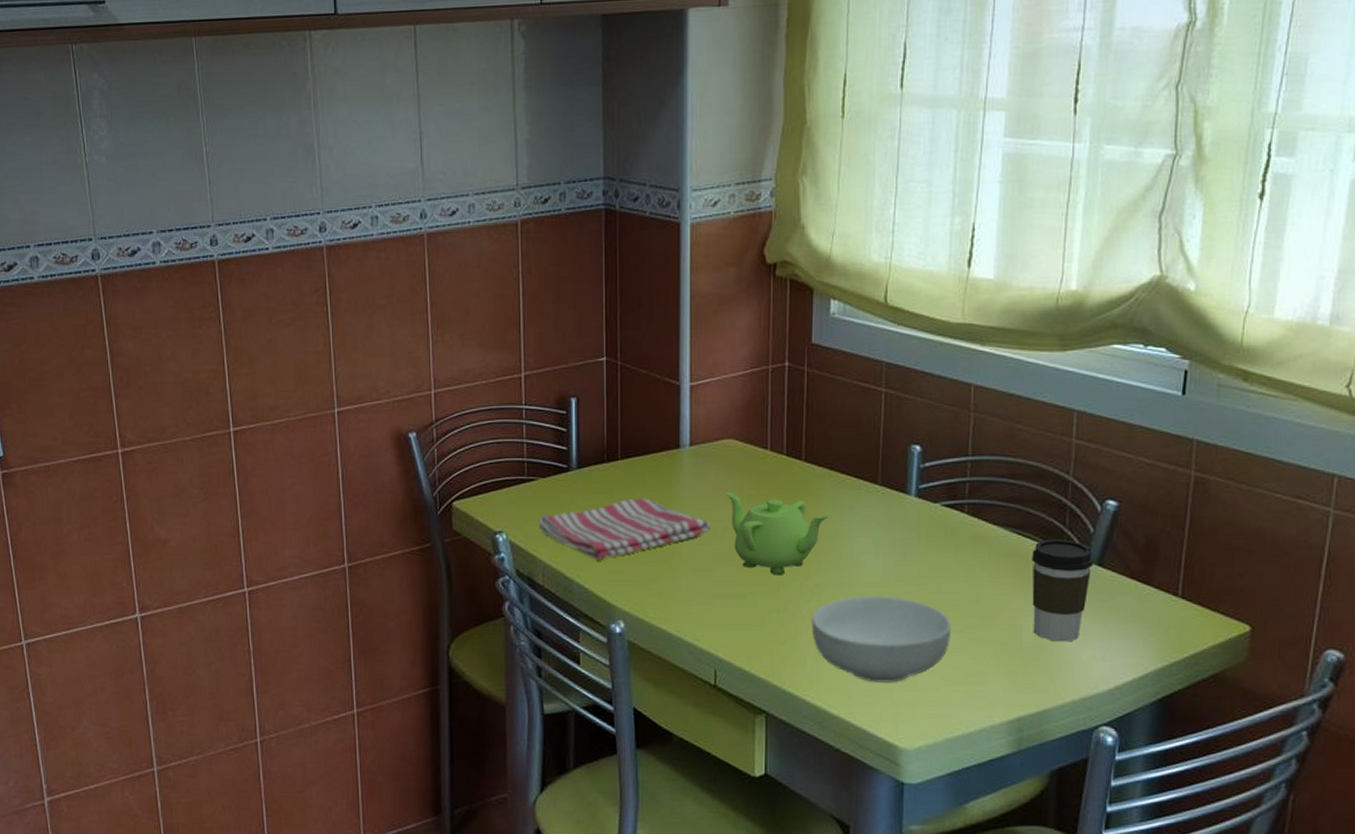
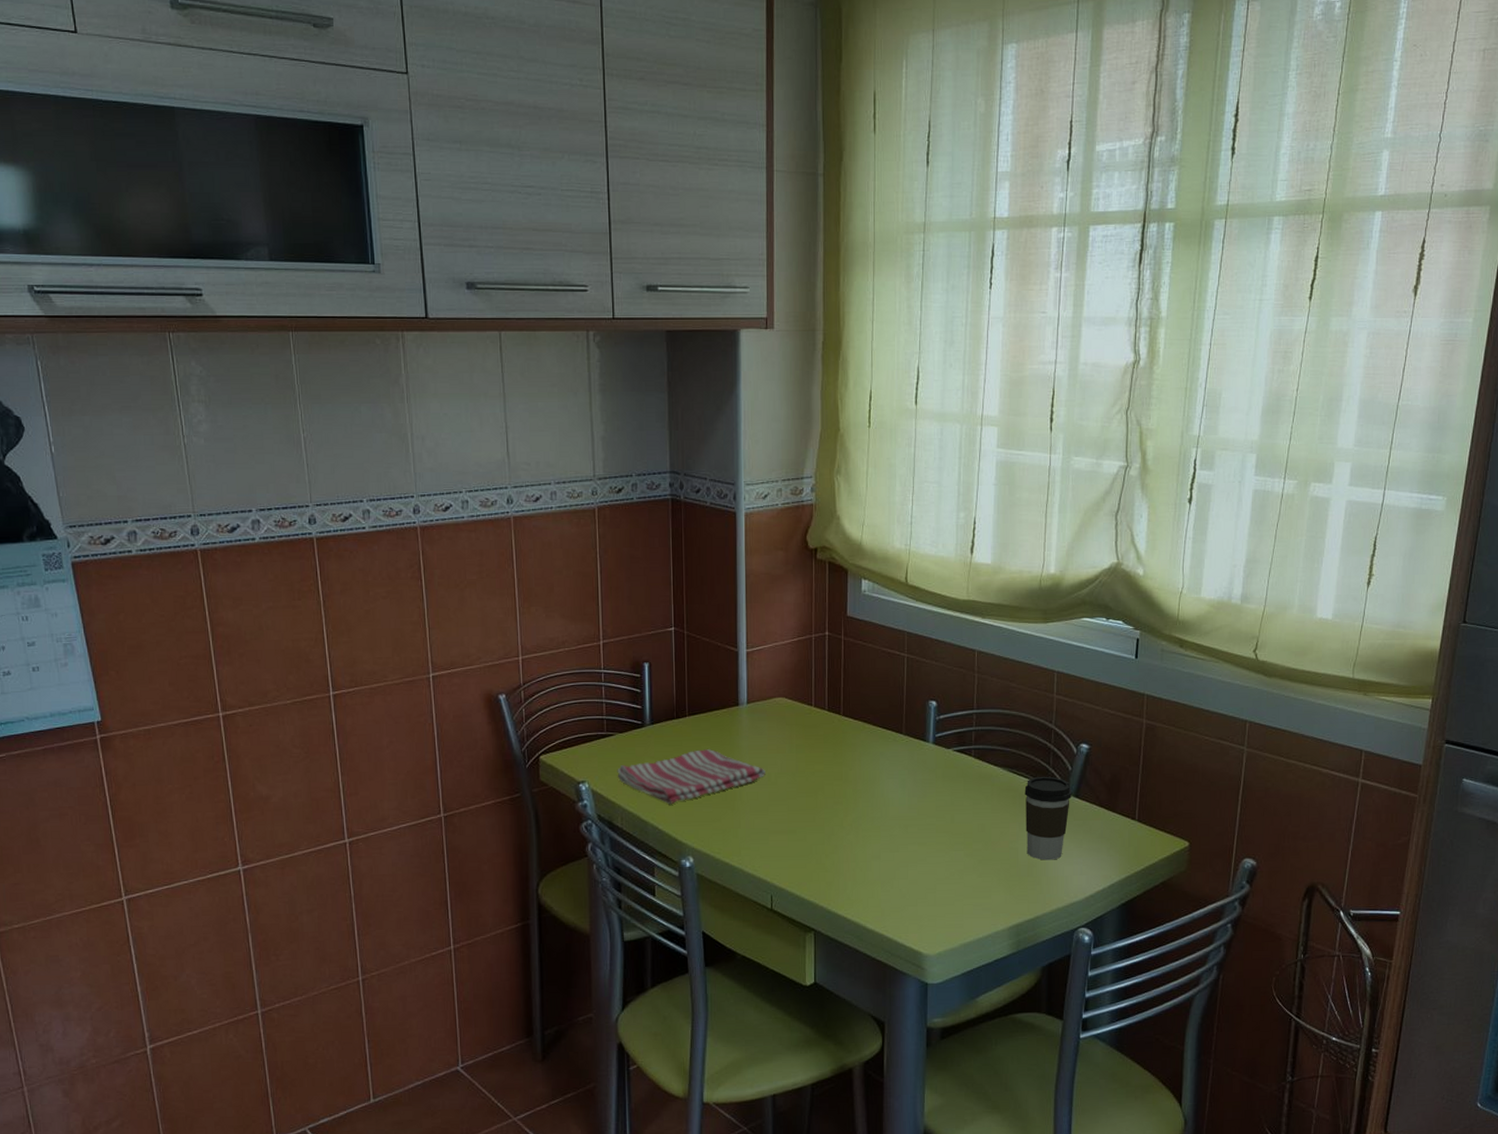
teapot: present [726,491,829,576] -> none [778,742,863,813]
cereal bowl: present [811,595,952,683] -> none [850,827,964,900]

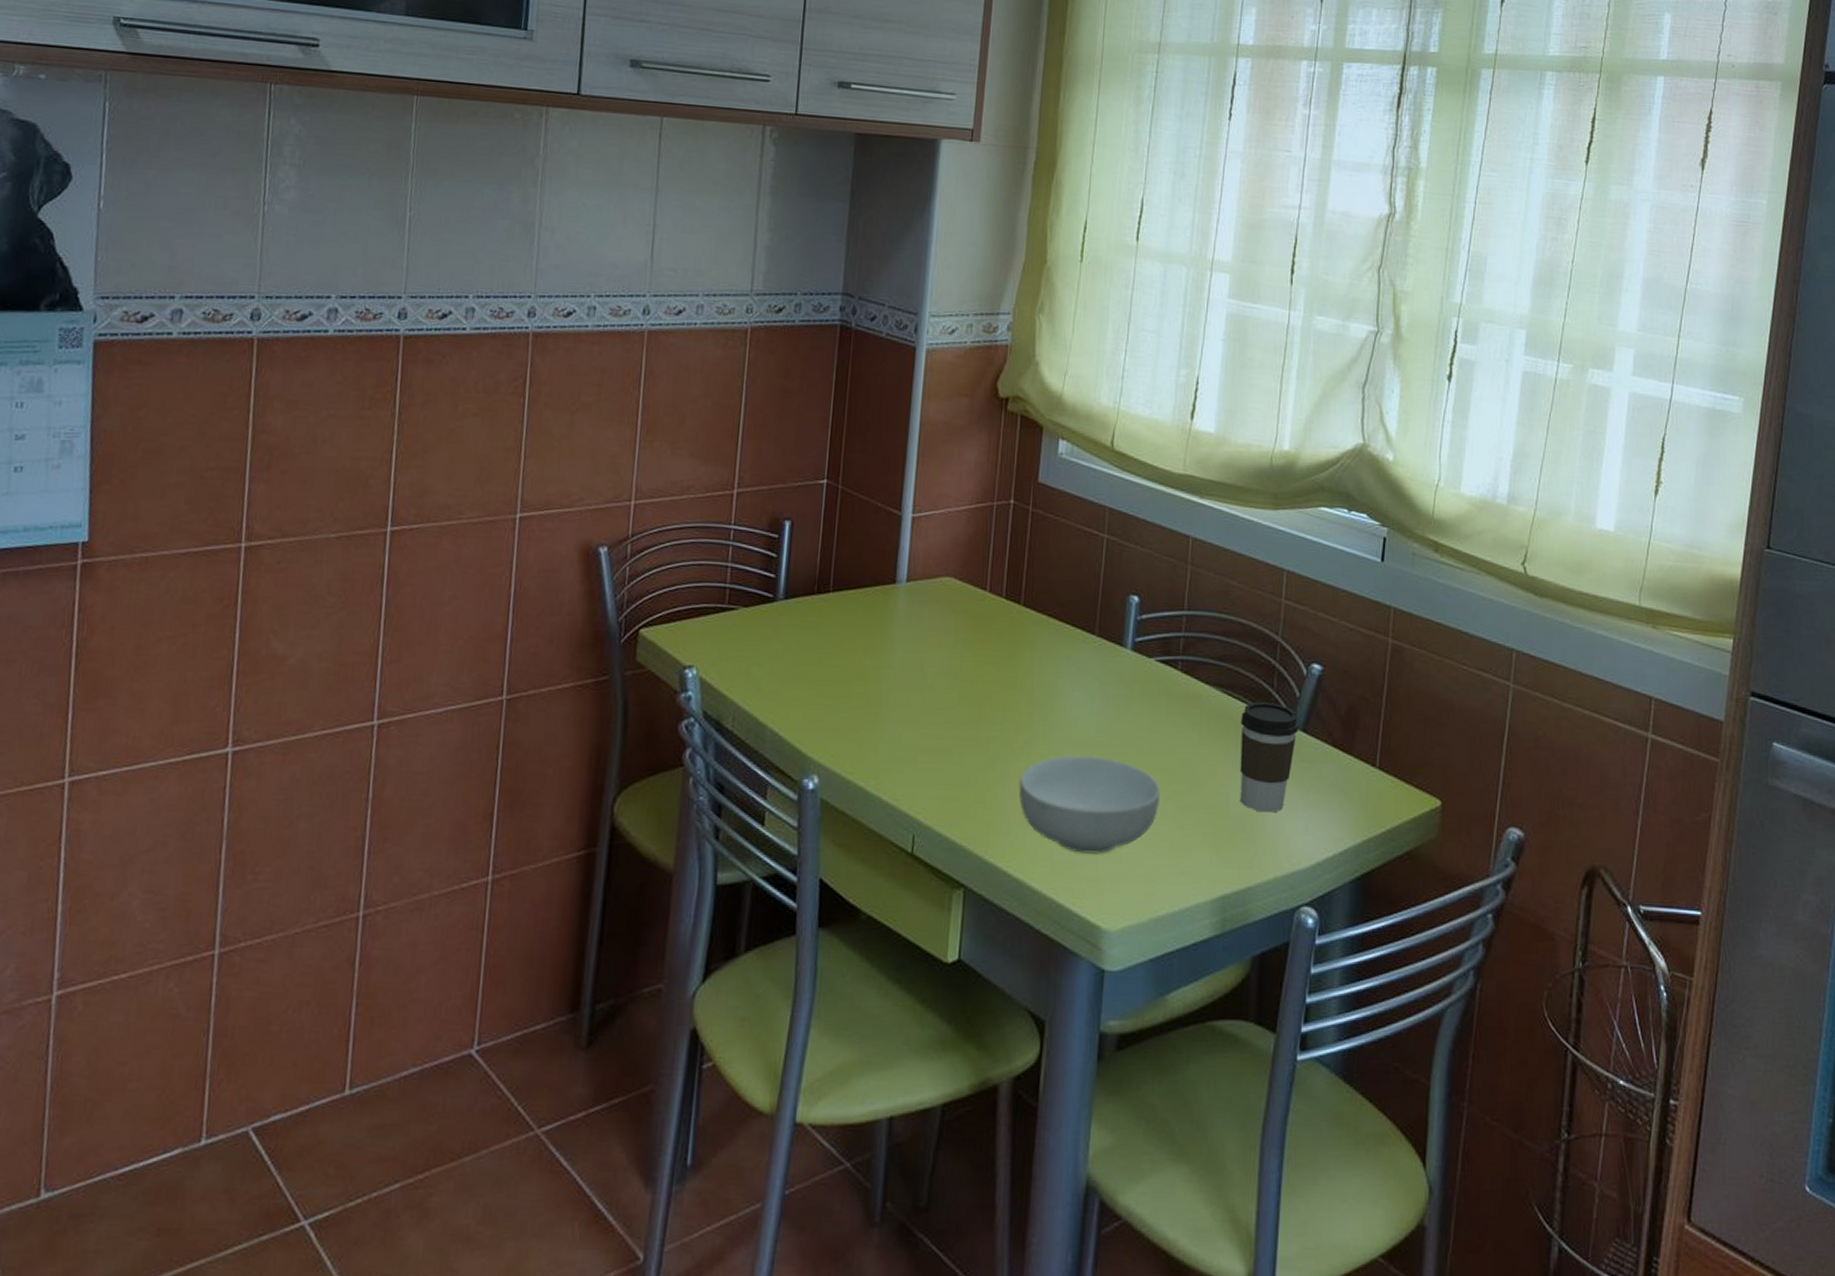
dish towel: present [617,749,765,804] -> none [734,636,921,704]
cereal bowl: none [850,827,964,900] -> present [1018,755,1161,854]

